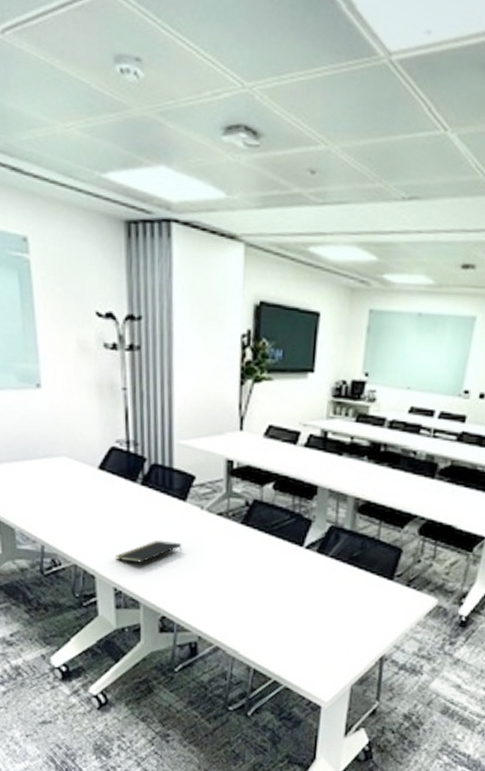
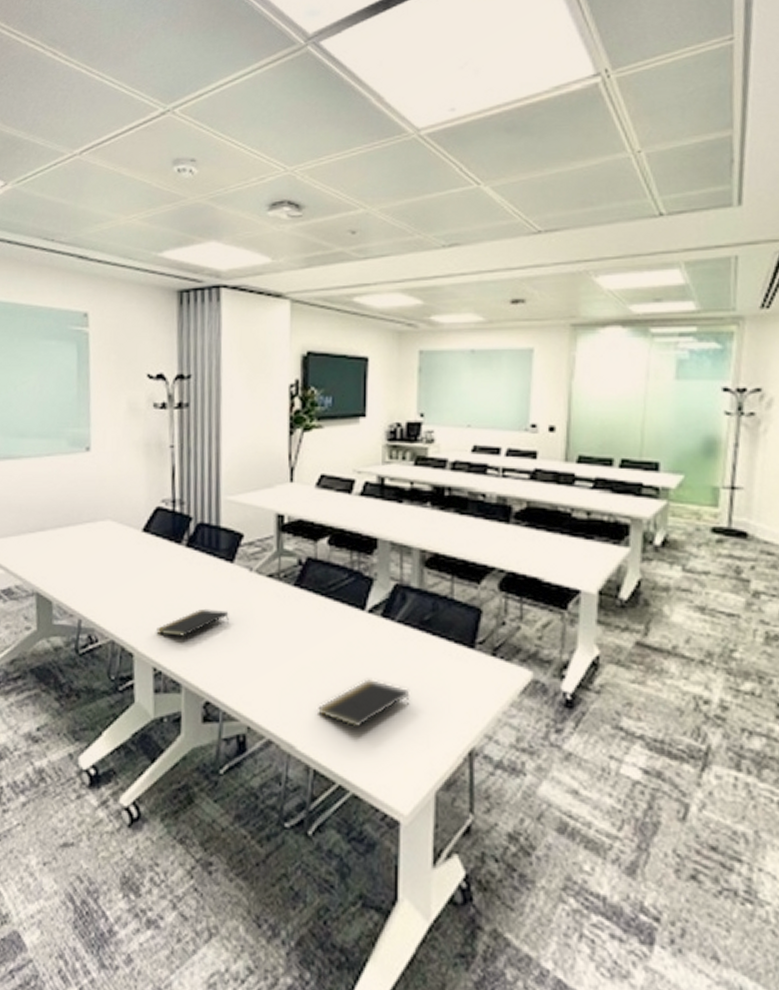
notepad: none [259,601,337,639] -> present [318,678,410,728]

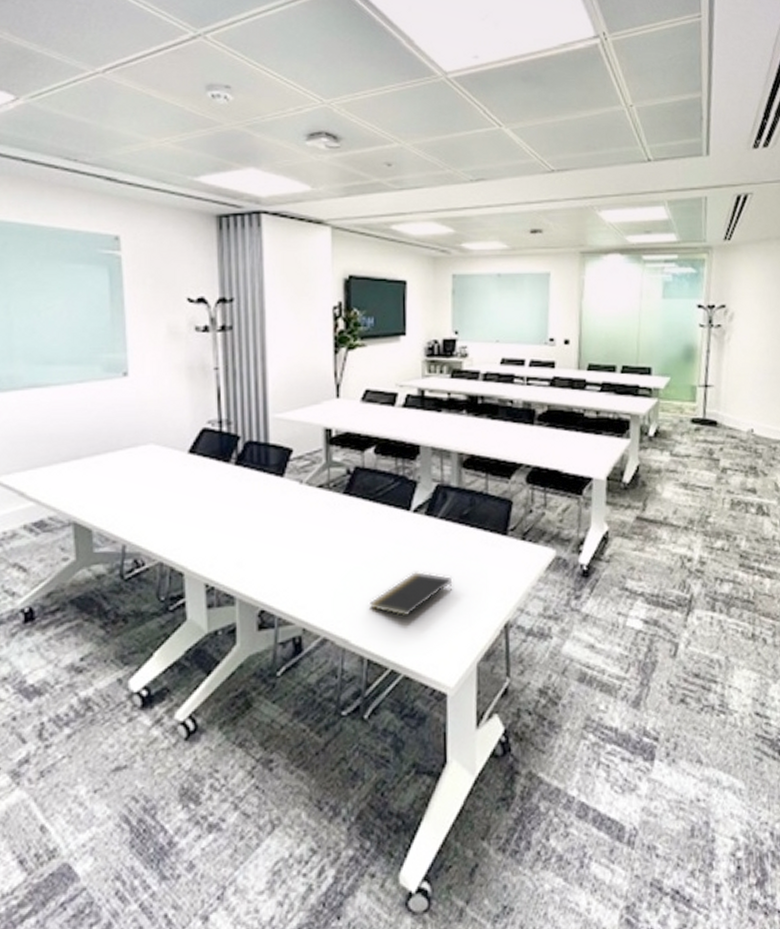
notepad: present [156,608,229,637] -> none [207,522,281,552]

